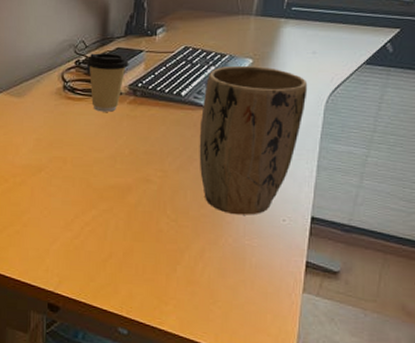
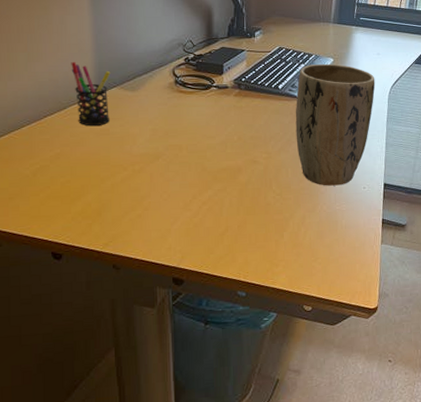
coffee cup: present [86,53,129,112] -> none [195,51,233,104]

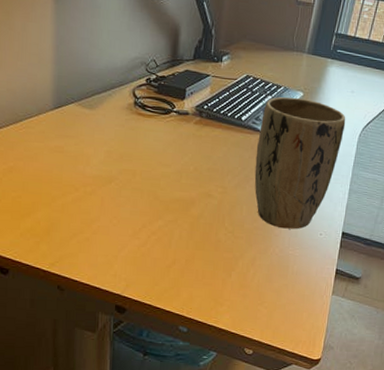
pen holder: present [71,62,111,127] -> none [29,73,70,143]

